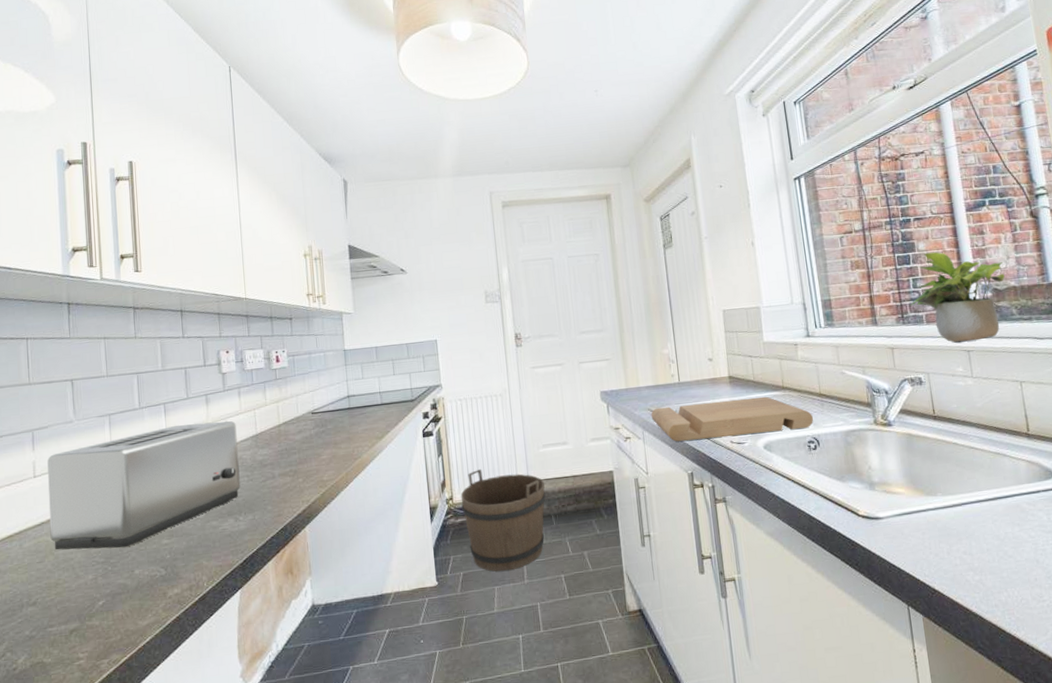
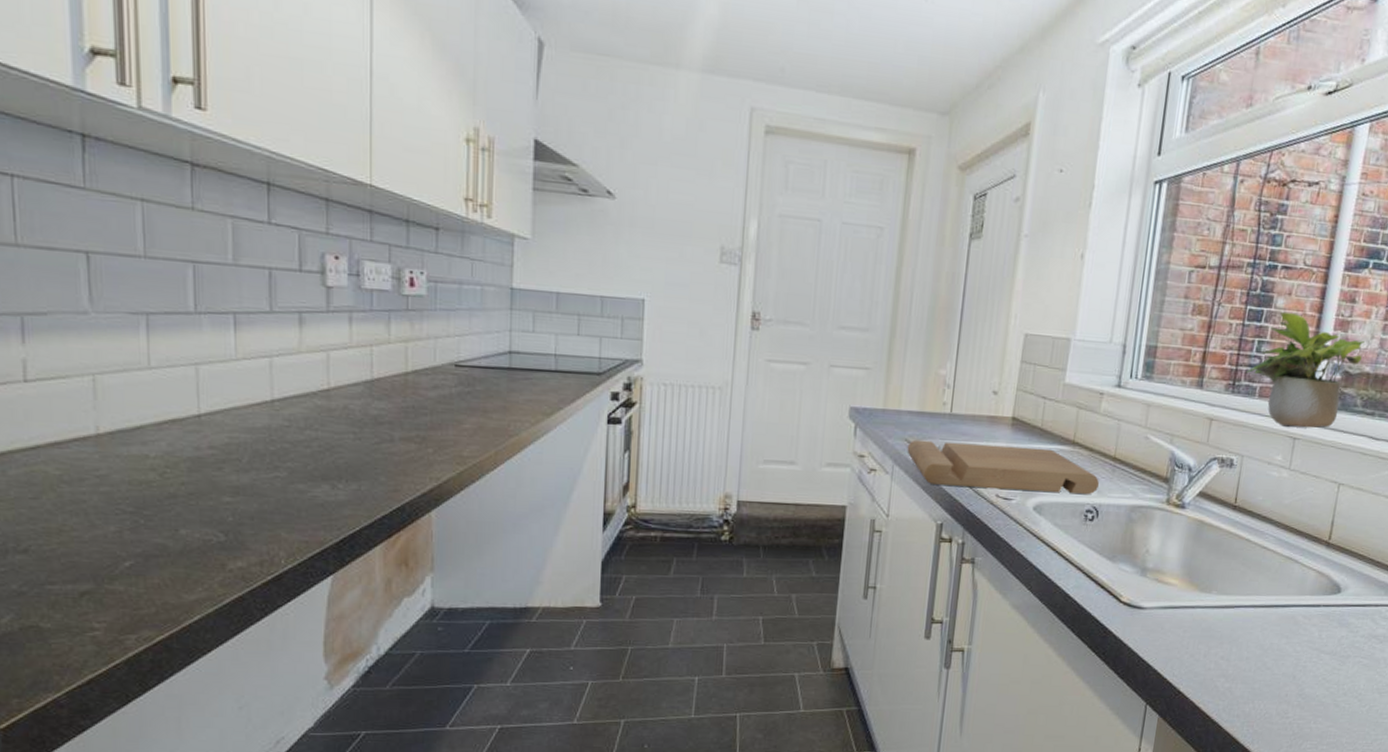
toaster: present [47,421,241,550] -> none [45,346,343,499]
bucket: present [460,468,546,572] -> none [646,475,759,602]

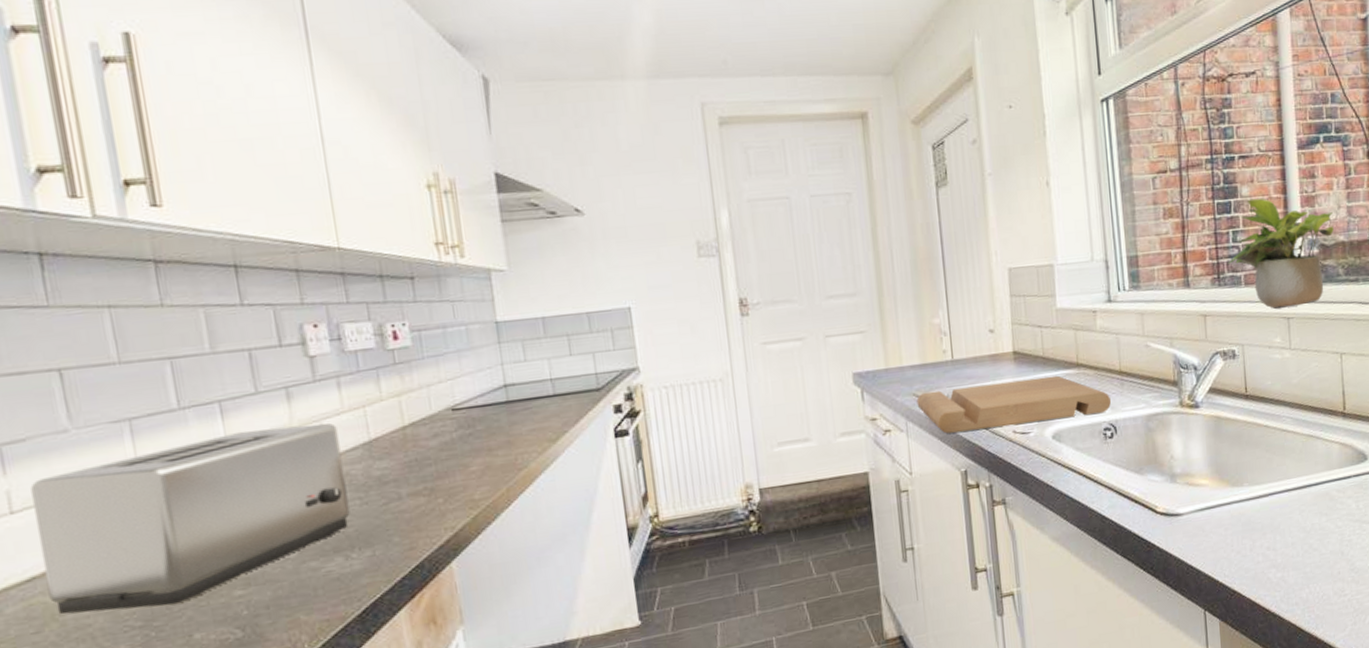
toaster: none [45,346,343,499] -> present [30,423,350,615]

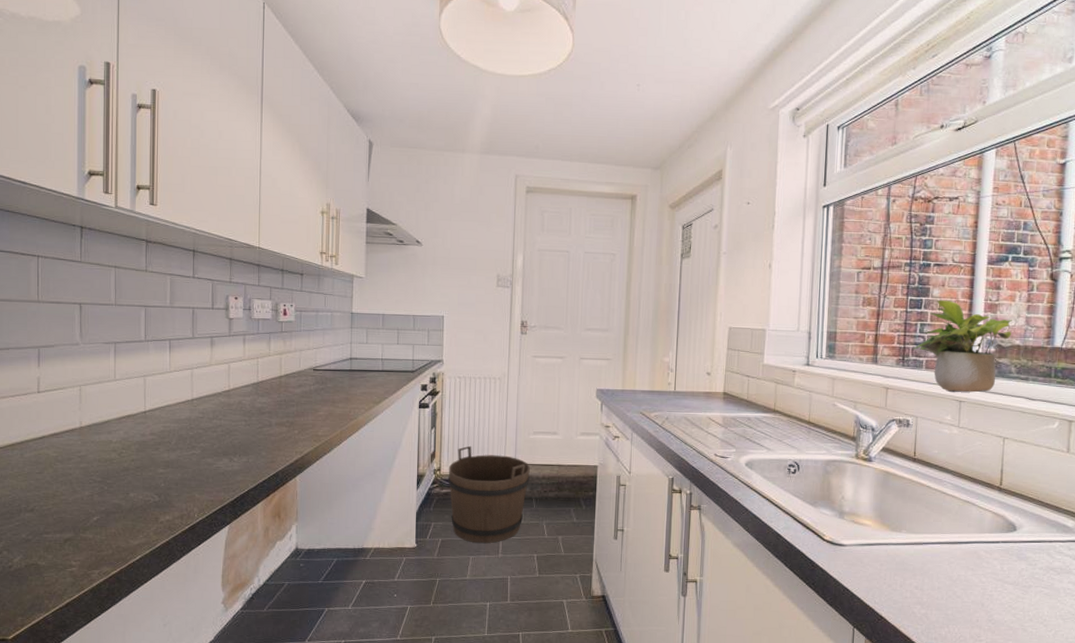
toaster: present [30,423,350,615] -> none [50,362,238,471]
bucket: none [669,475,782,603] -> present [448,445,531,543]
cutting board: present [916,375,1112,434] -> none [642,412,799,453]

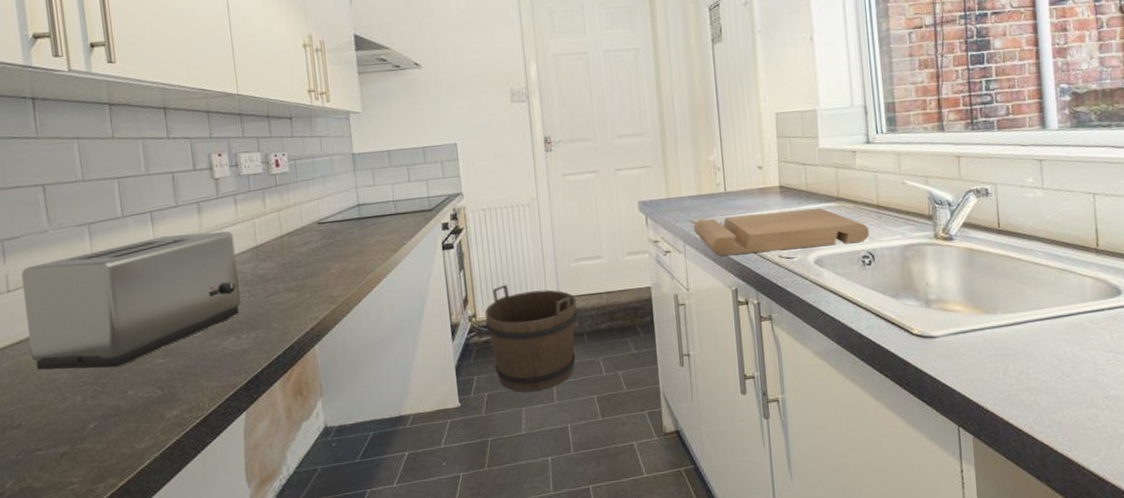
toaster: none [50,362,238,471] -> present [21,231,241,370]
cutting board: none [642,412,799,453] -> present [693,207,870,256]
potted plant: present [913,299,1012,393] -> none [981,50,1086,152]

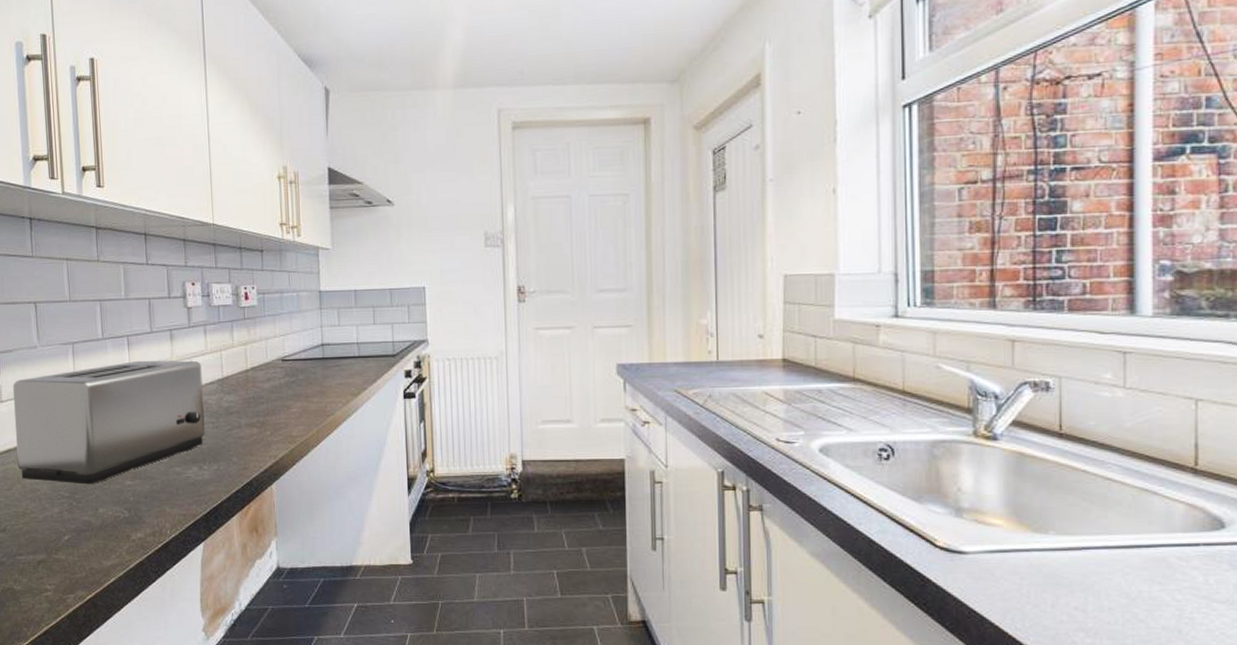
bucket: present [484,284,578,392] -> none [443,440,542,557]
cutting board: present [693,207,870,256] -> none [677,388,891,433]

